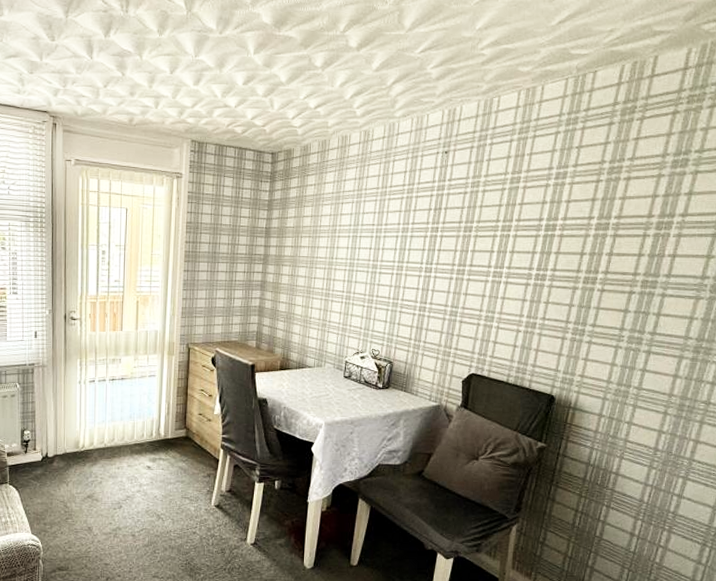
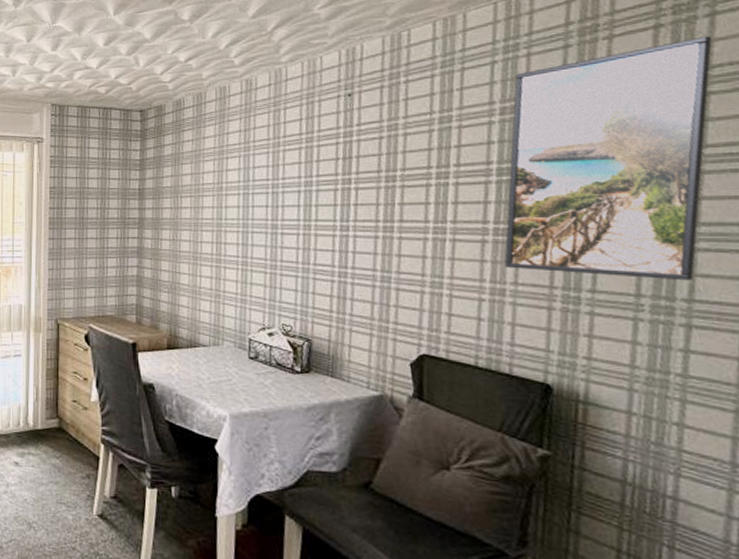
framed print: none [538,124,709,319] -> present [504,36,713,281]

